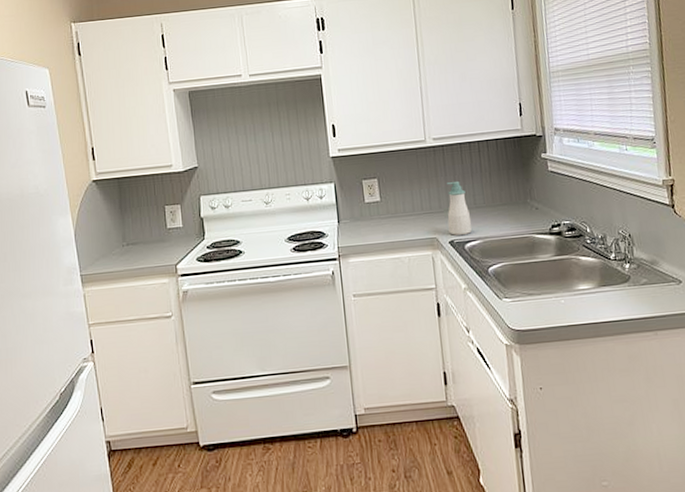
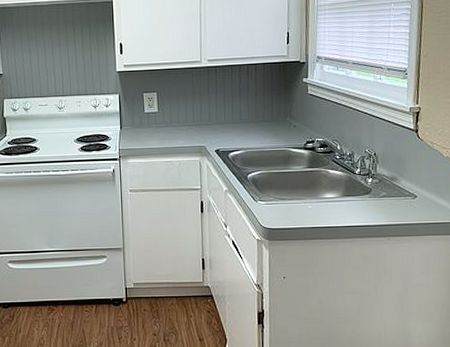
soap bottle: present [447,181,472,235] -> none [215,98,236,145]

